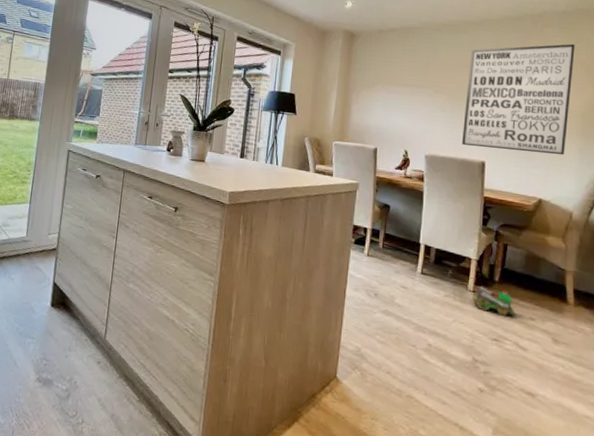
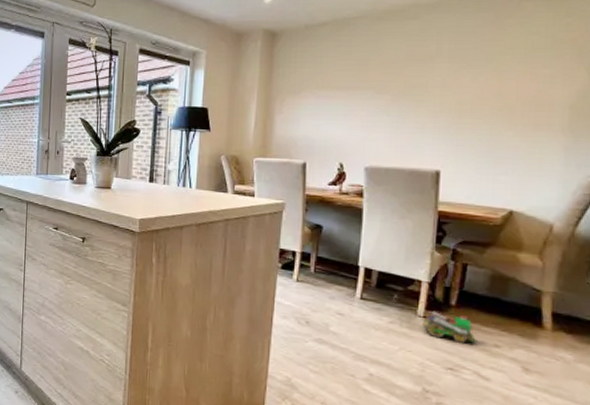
wall art: present [462,43,575,156] -> none [411,18,564,158]

